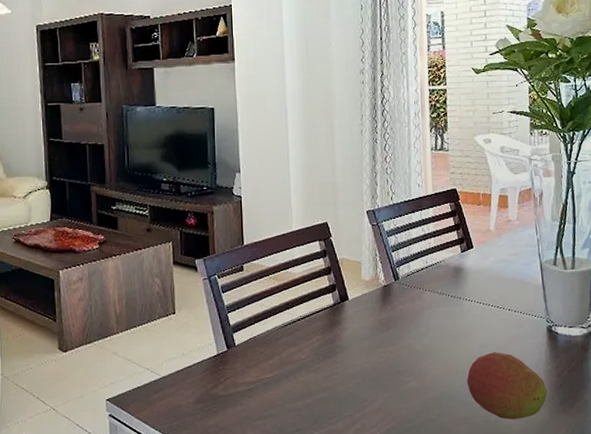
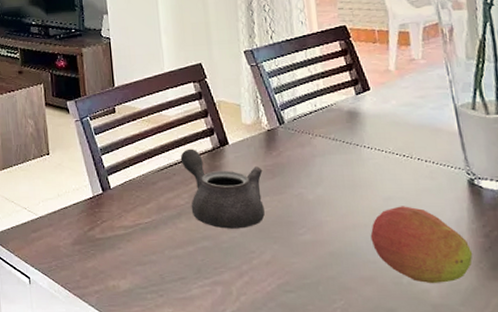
teapot: none [303,304,378,380] -> present [180,148,265,229]

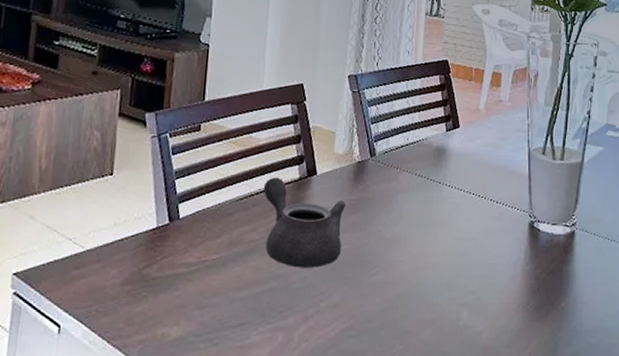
fruit: present [370,206,473,283] -> none [437,247,523,325]

